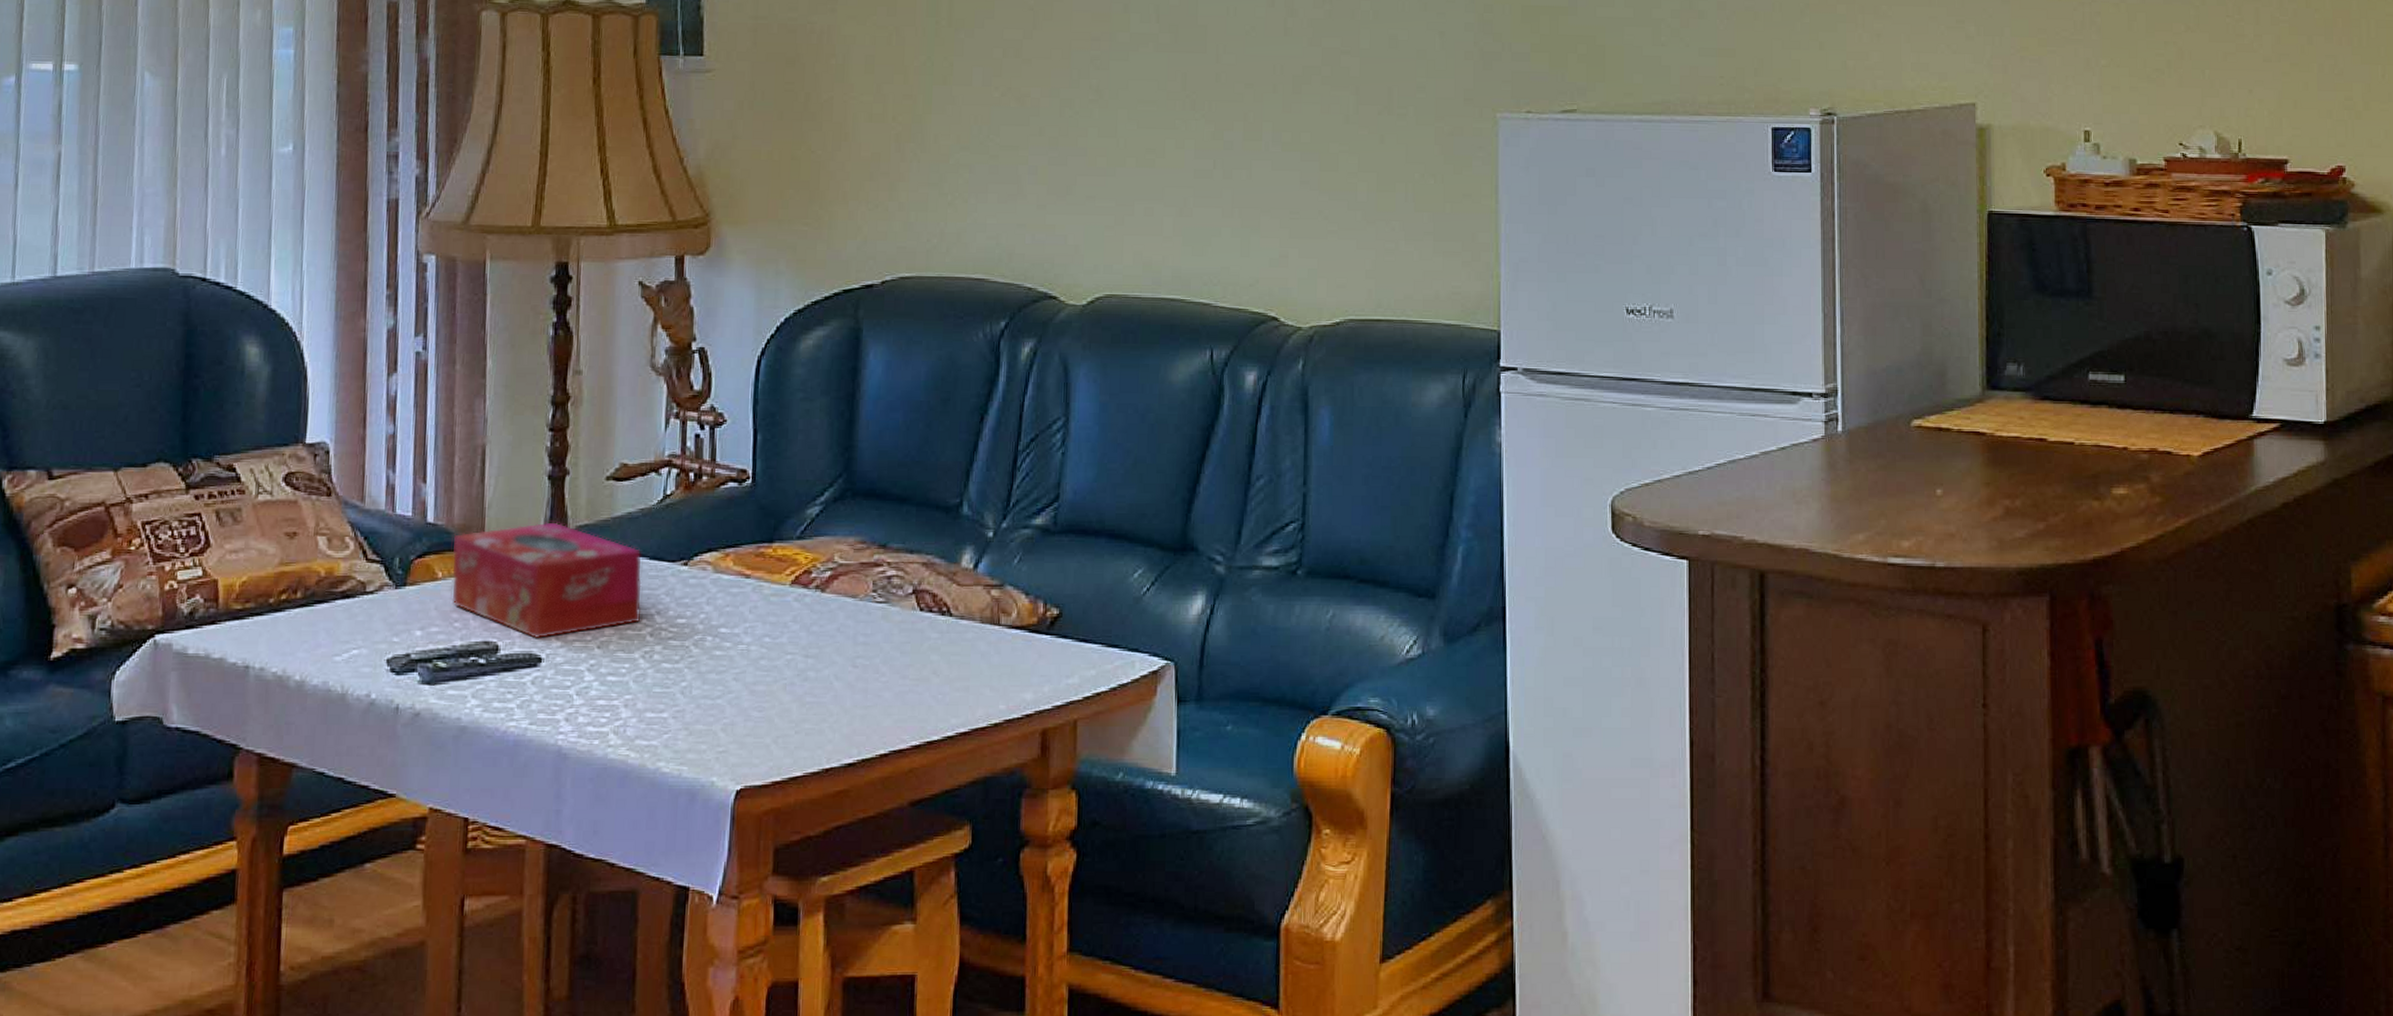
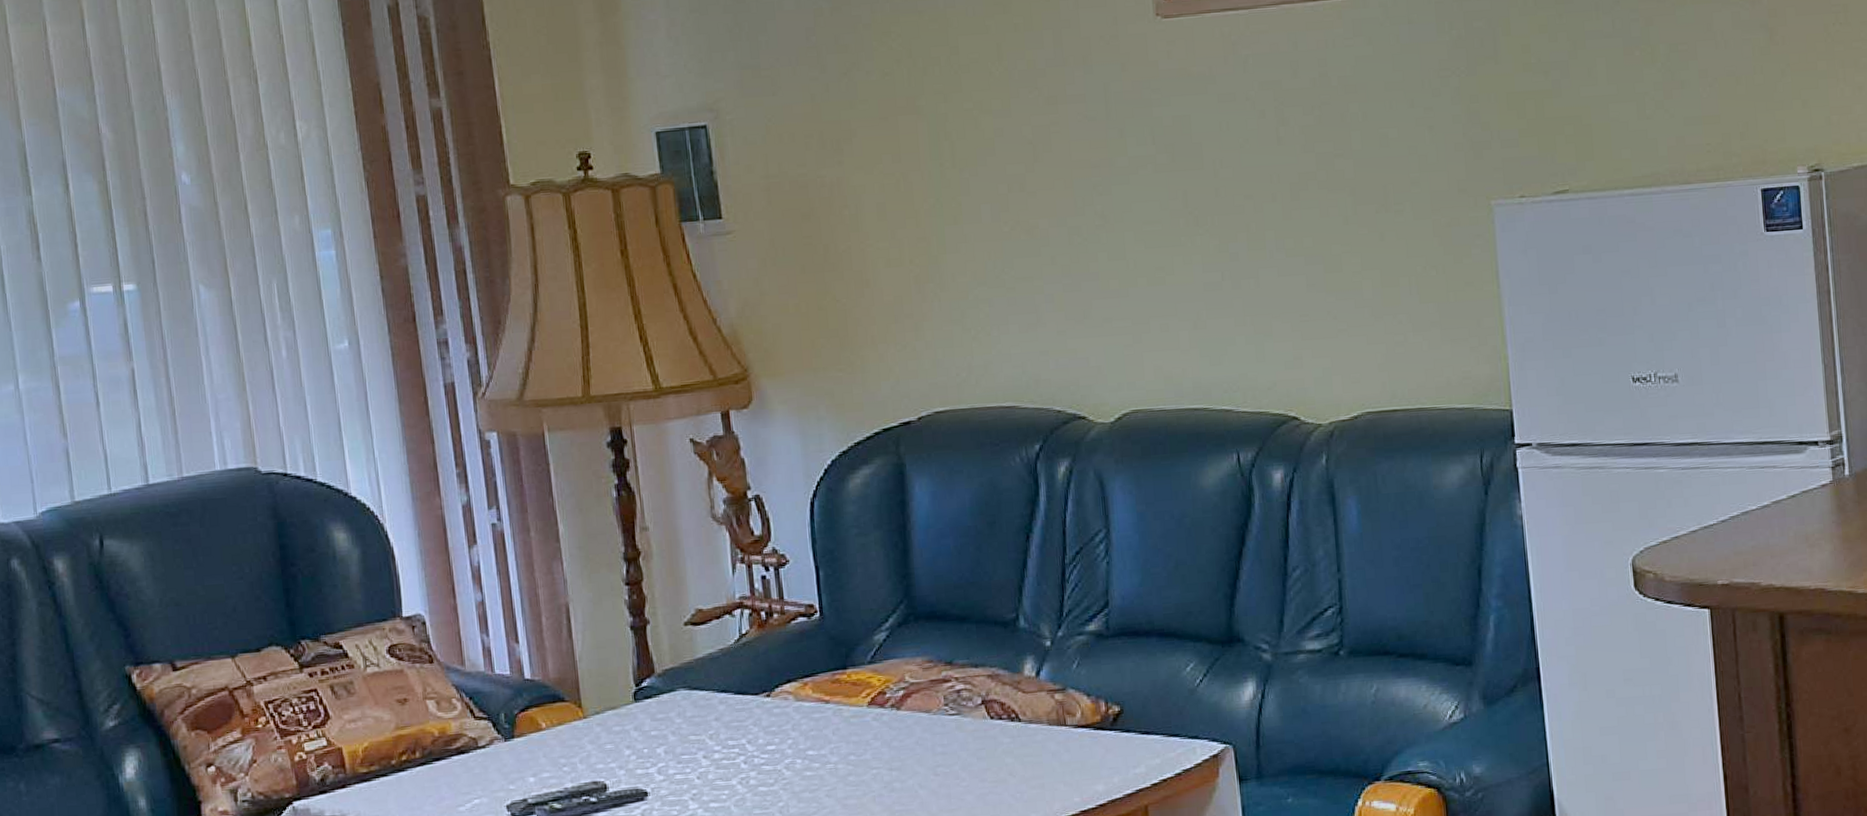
tissue box: present [452,522,642,639] -> none [551,668,733,775]

